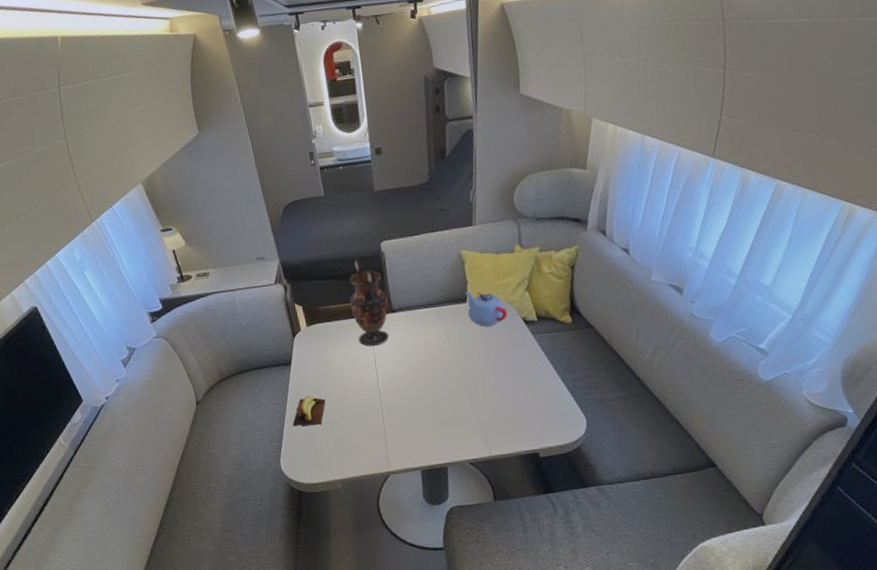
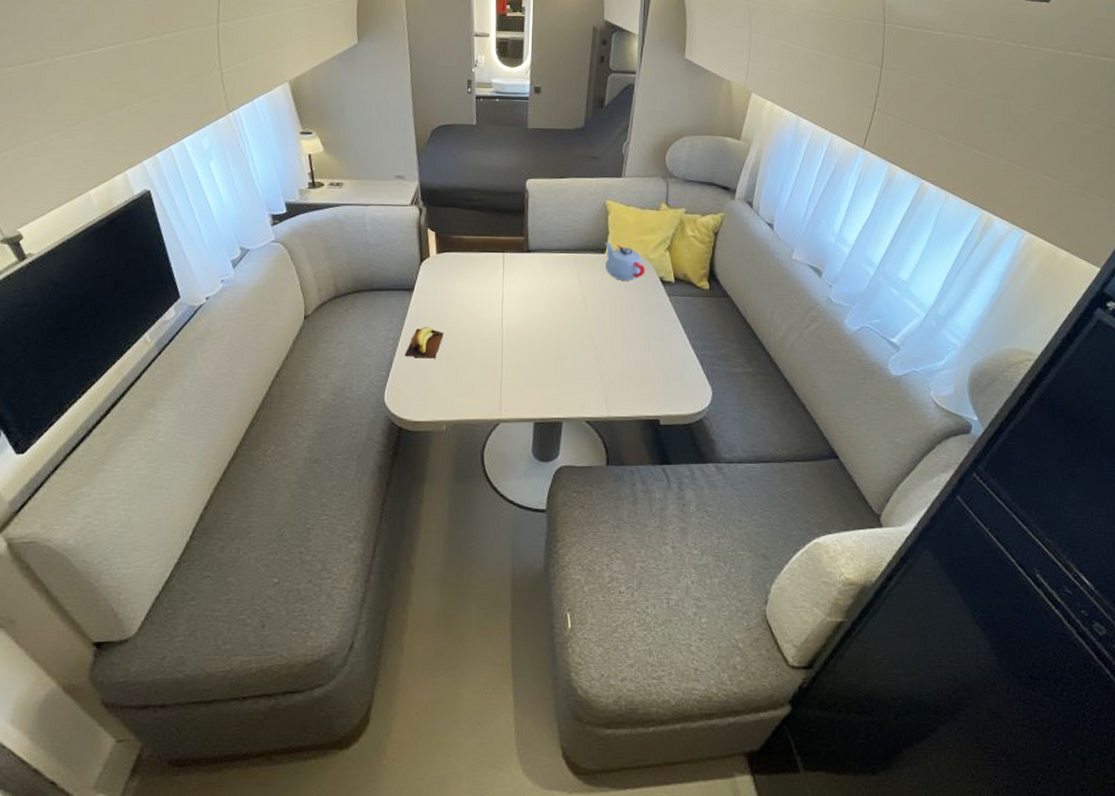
vase: present [349,258,389,347] -> none [485,192,525,285]

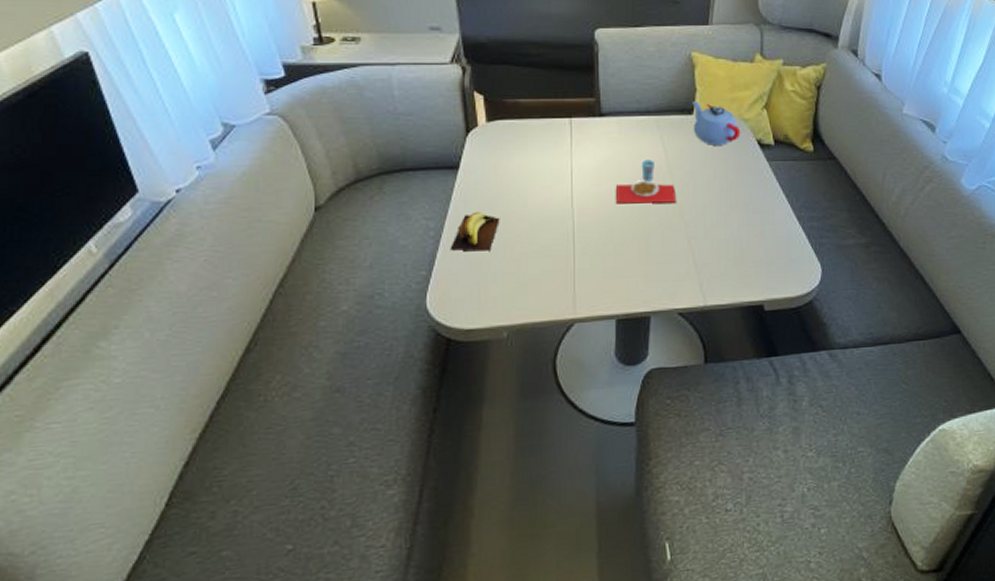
place setting: none [538,290,589,327] -> present [616,159,677,204]

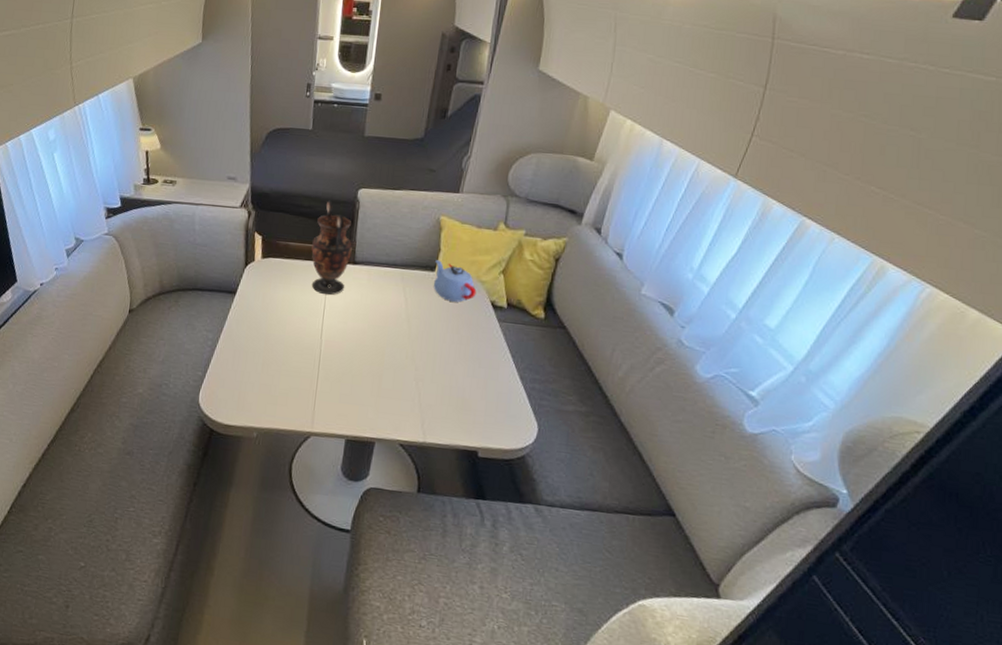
banana: present [450,211,500,251] -> none [222,330,262,364]
vase: none [547,45,596,156] -> present [311,200,352,295]
place setting: present [616,159,677,204] -> none [358,306,411,347]

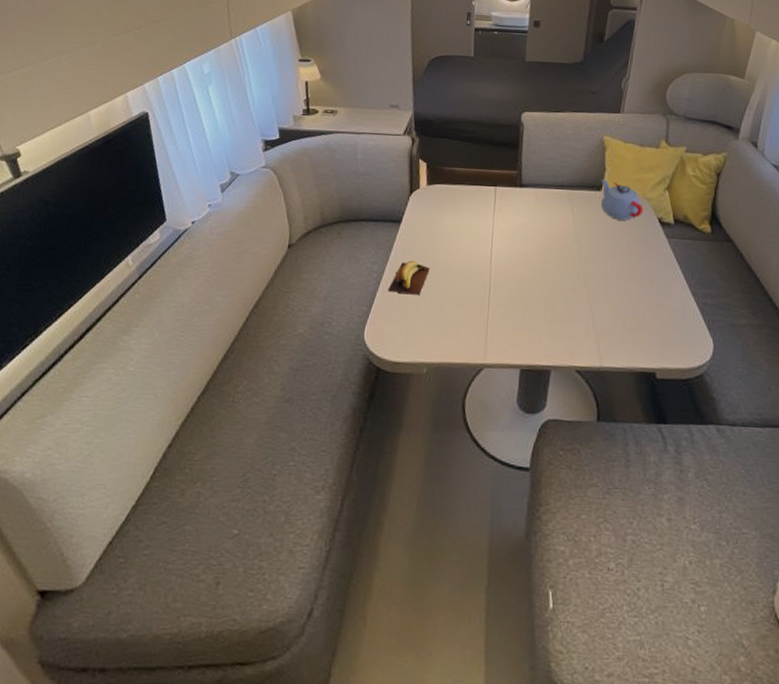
banana: none [222,330,262,364] -> present [387,260,430,295]
vase: present [311,200,352,295] -> none [477,124,518,220]

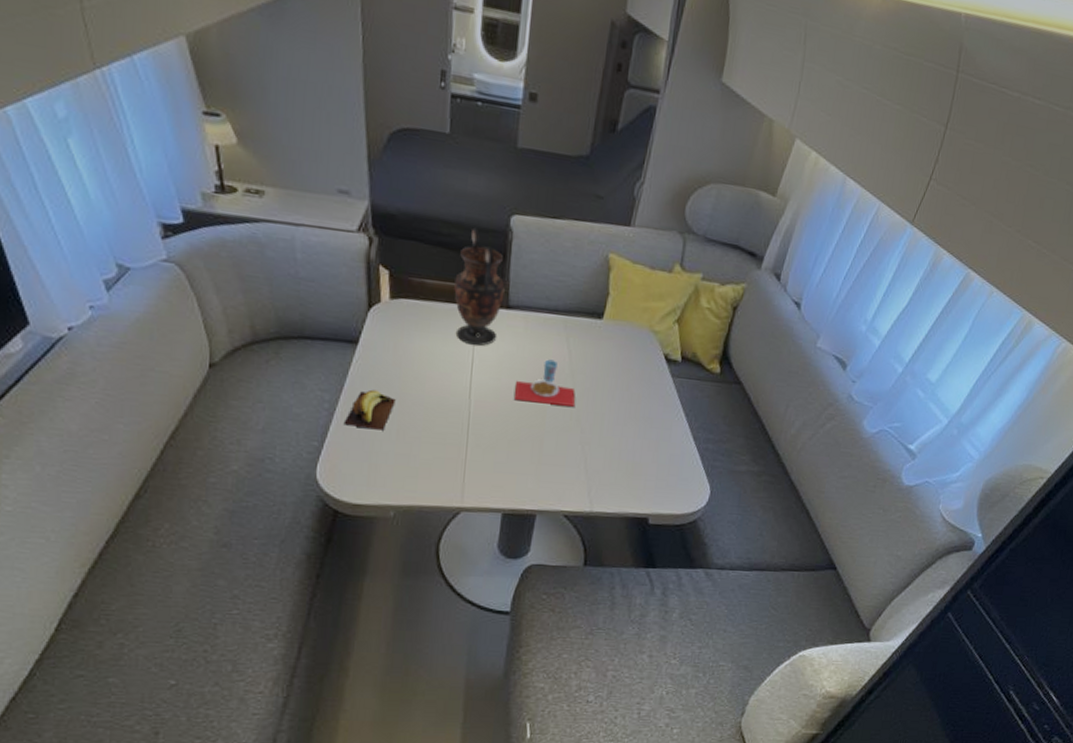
vase: none [477,124,518,220] -> present [454,227,505,346]
place setting: none [529,228,582,268] -> present [515,359,576,407]
teapot: present [601,179,644,221] -> none [601,306,649,355]

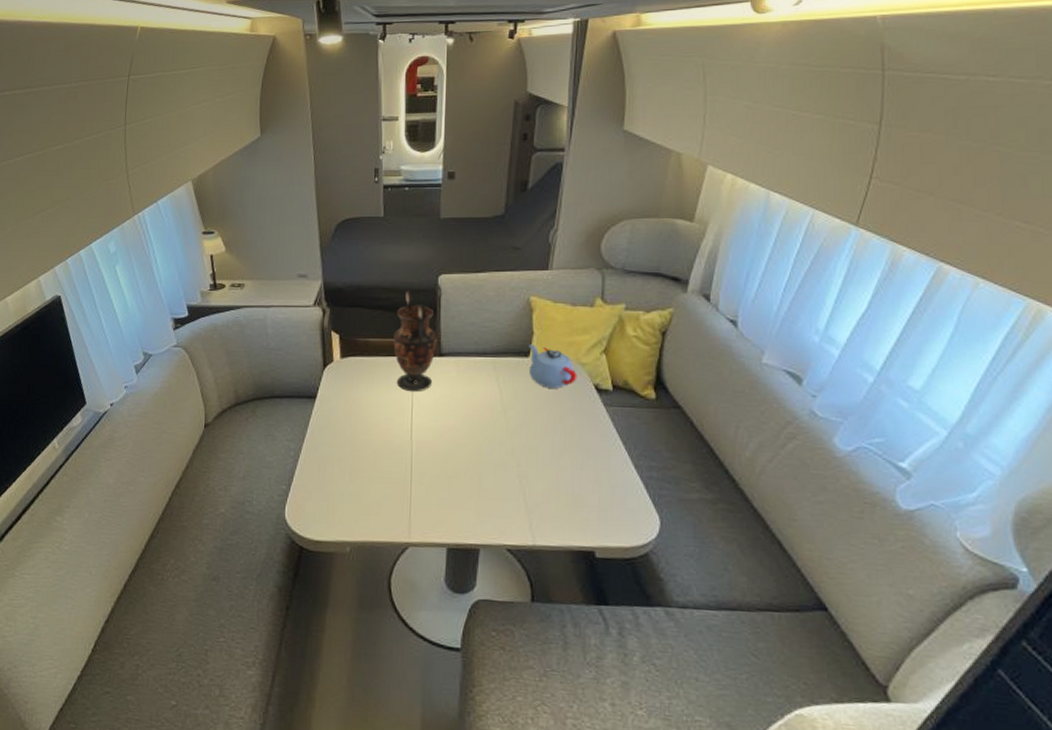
banana: present [343,389,396,430] -> none [306,437,348,473]
place setting: present [515,359,576,407] -> none [452,399,510,442]
teapot: none [601,306,649,355] -> present [529,344,577,388]

